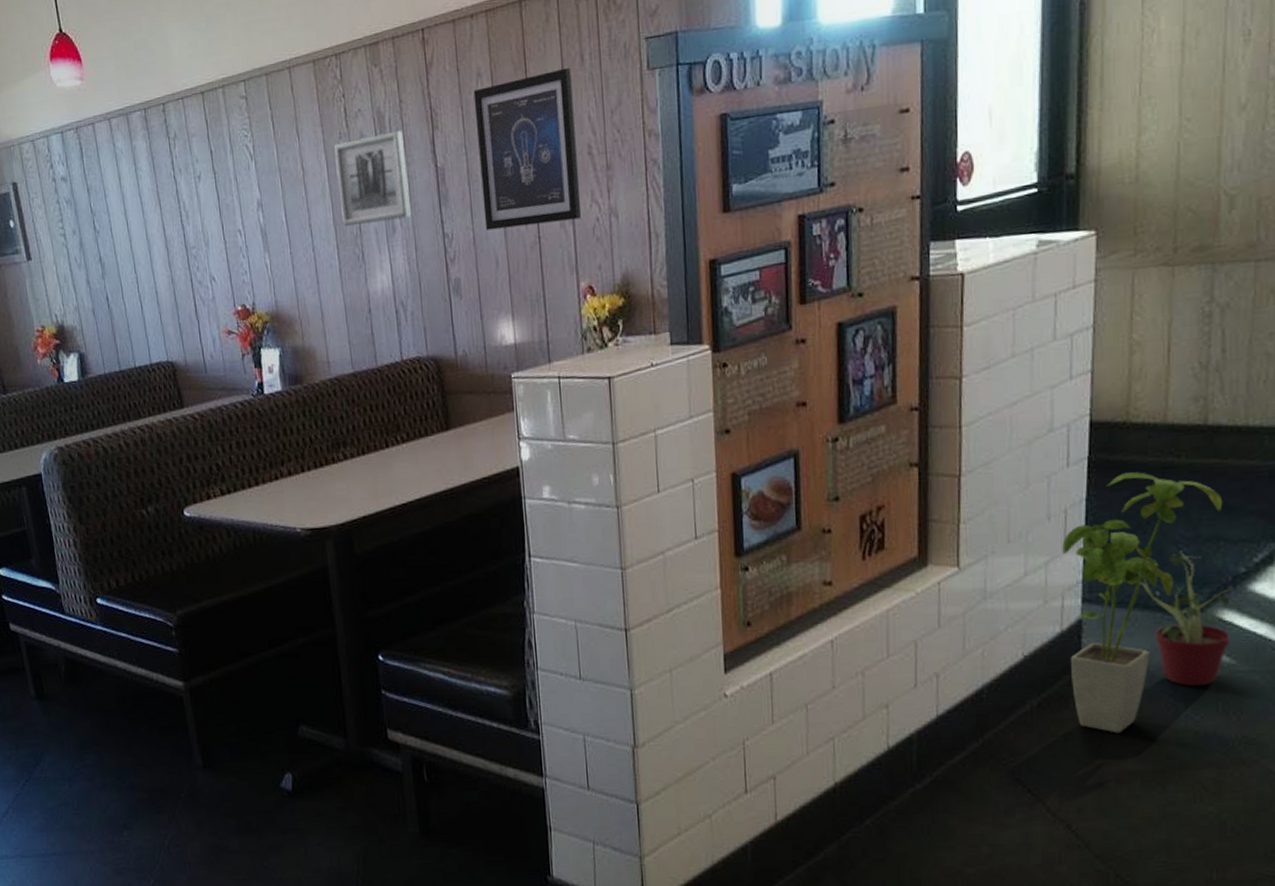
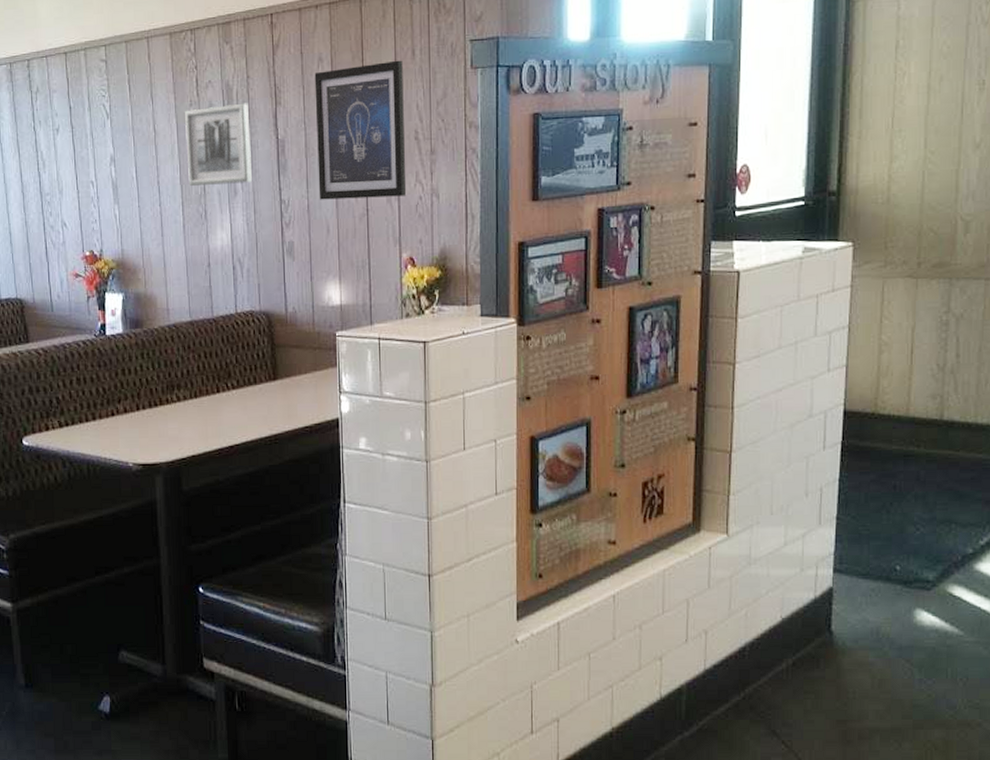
house plant: present [1062,472,1223,733] -> none [818,458,955,693]
potted plant: present [1114,551,1242,687] -> none [861,531,969,654]

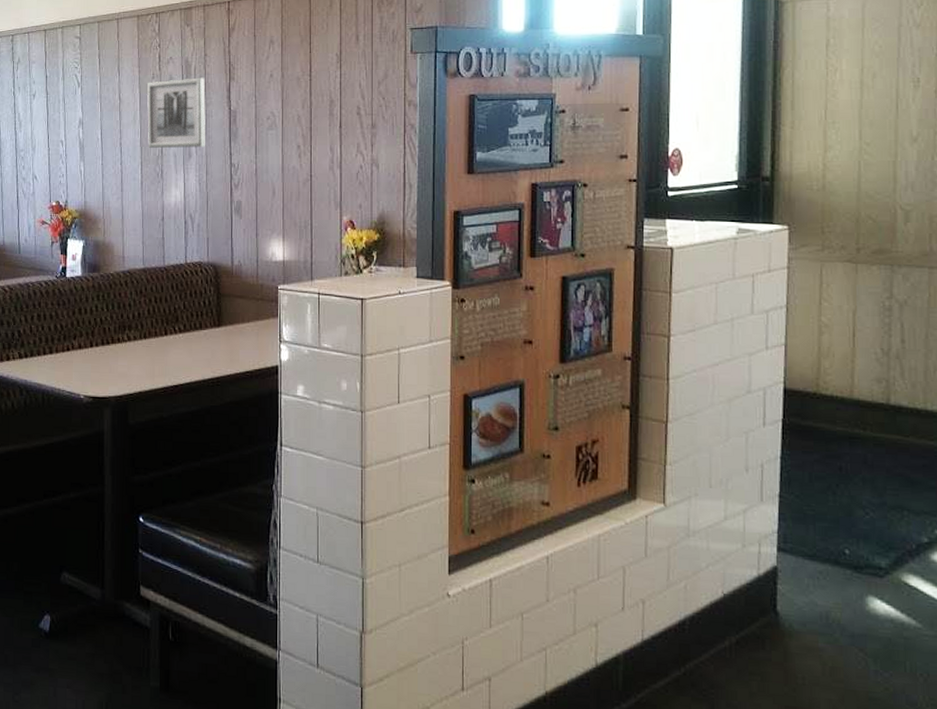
wall art: present [314,60,407,200] -> none [265,44,348,165]

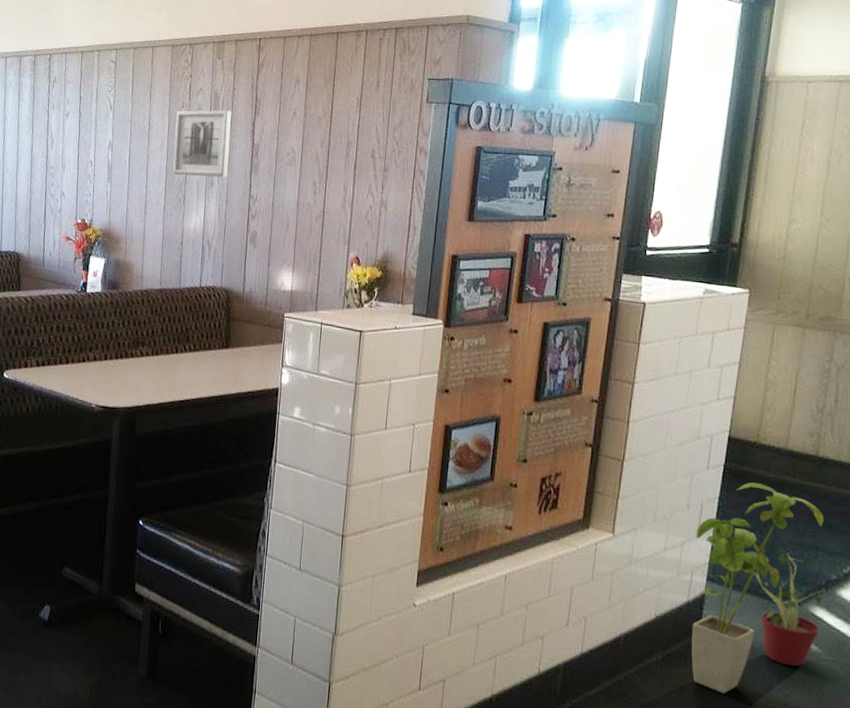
house plant: none [759,438,906,680] -> present [691,482,825,694]
potted plant: none [807,515,926,645] -> present [733,553,831,667]

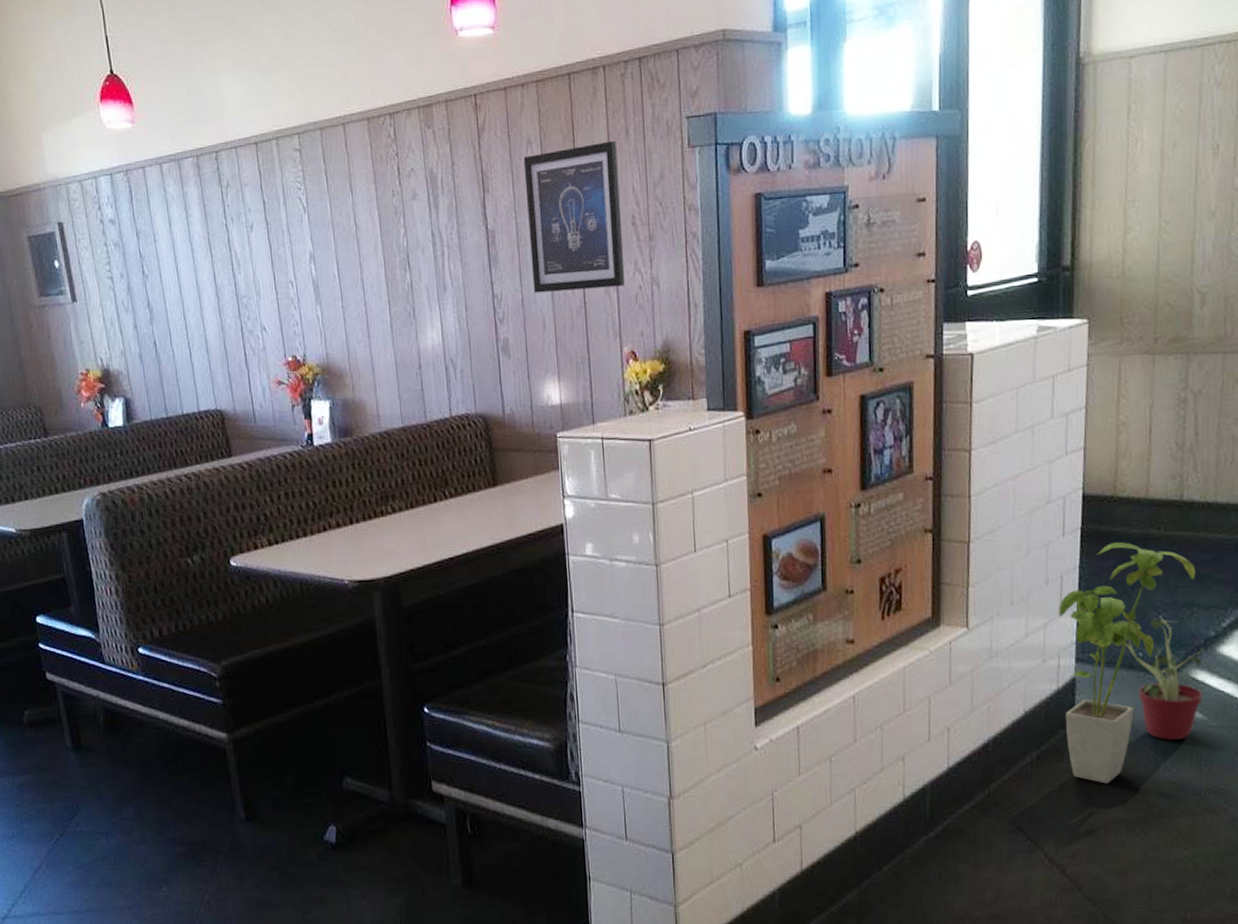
wall art: present [173,110,232,178] -> none [387,191,462,282]
wall art: none [283,88,368,204] -> present [523,140,626,293]

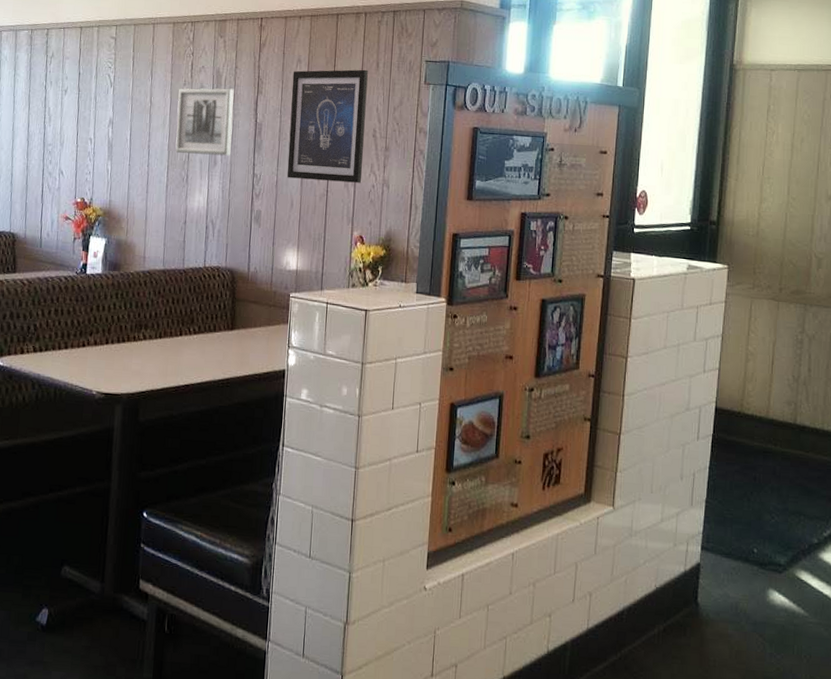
wall art: none [387,191,462,282] -> present [175,88,234,156]
house plant: present [1058,542,1196,784] -> none [689,451,804,662]
potted plant: present [1104,615,1212,741] -> none [725,519,814,631]

